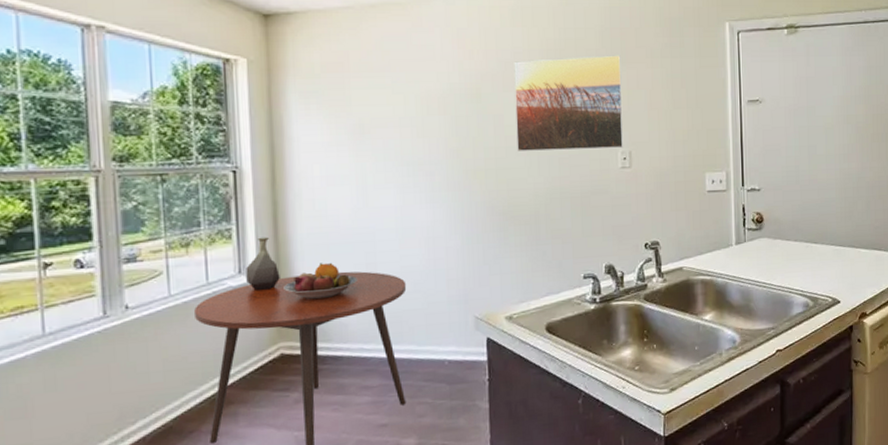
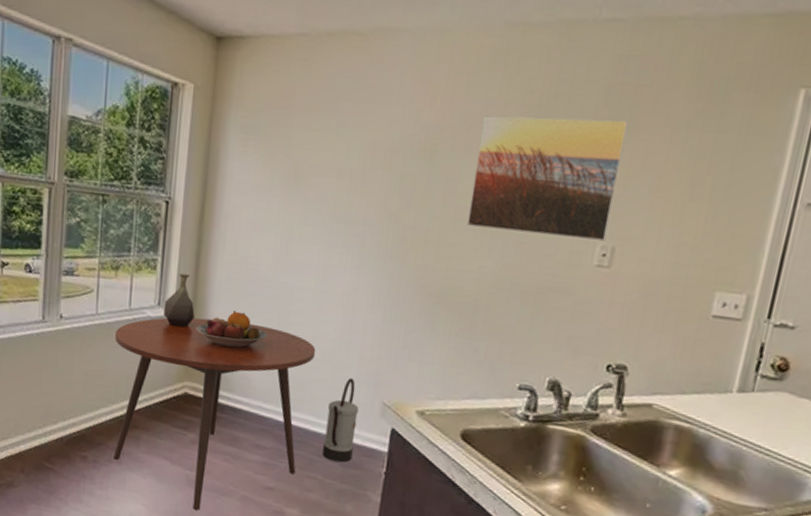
watering can: none [427,301,457,382] -> present [321,377,359,463]

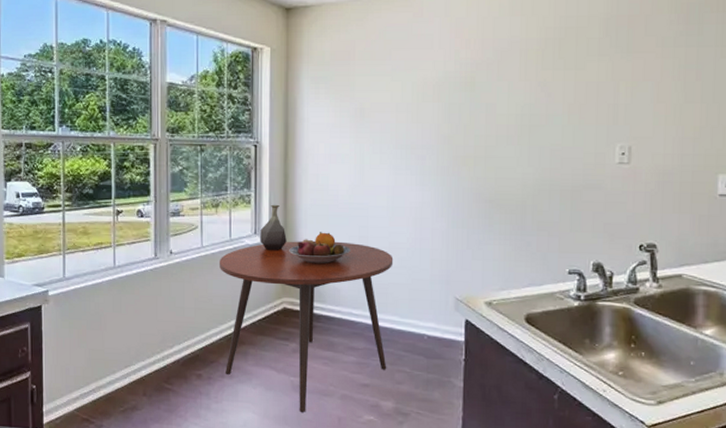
watering can: present [321,377,359,463] -> none [408,279,435,355]
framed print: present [467,115,629,242] -> none [508,44,627,143]

